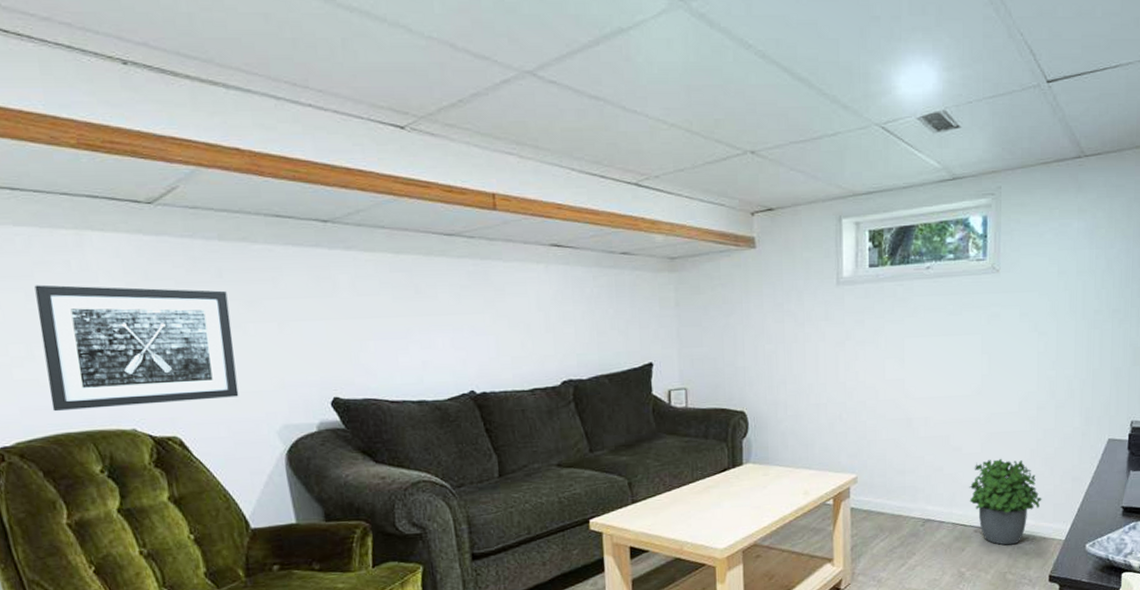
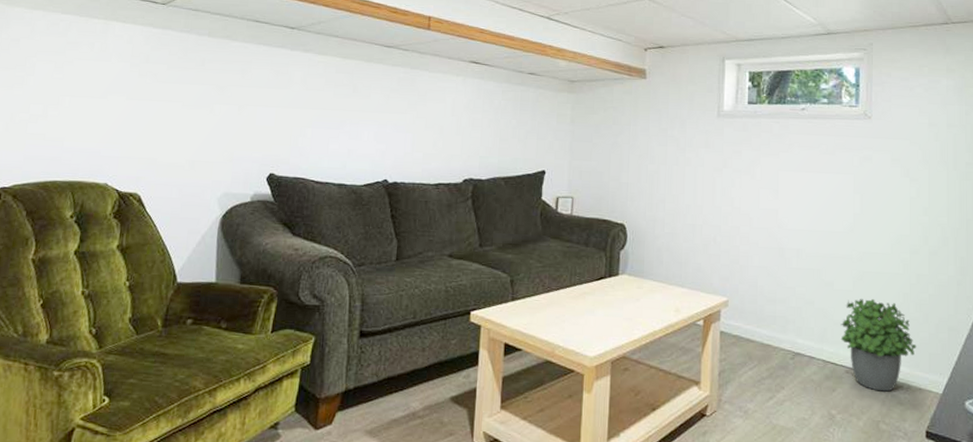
wall art: present [34,284,239,412] -> none [48,59,205,165]

